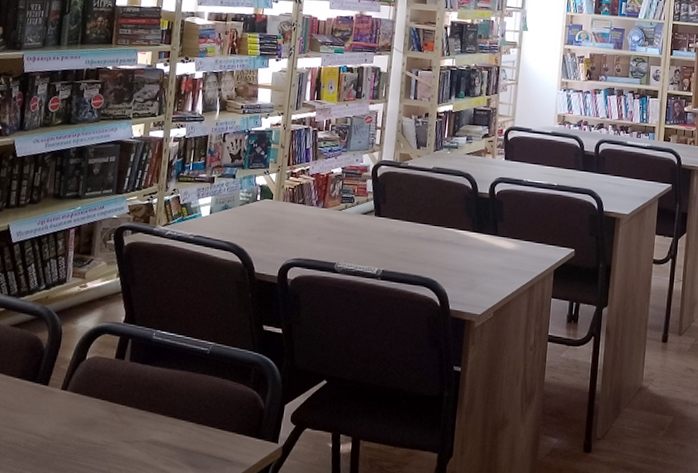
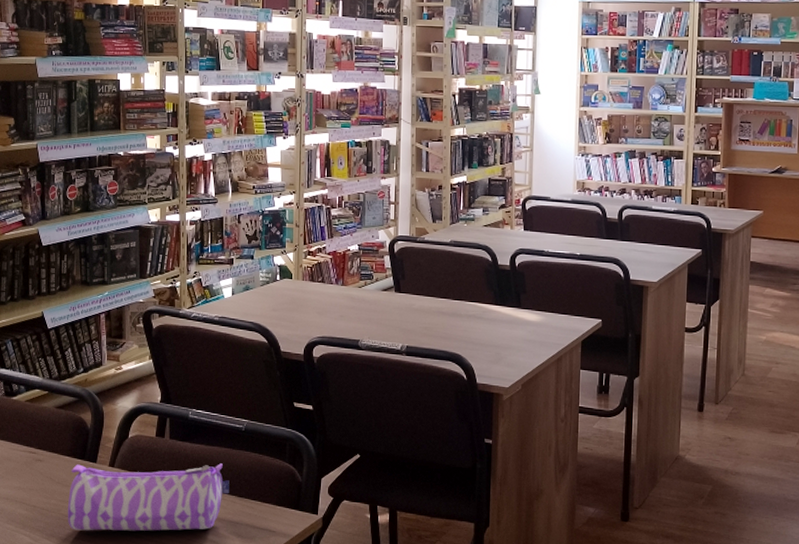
pencil case: none [9,387,189,460] -> present [67,463,229,531]

